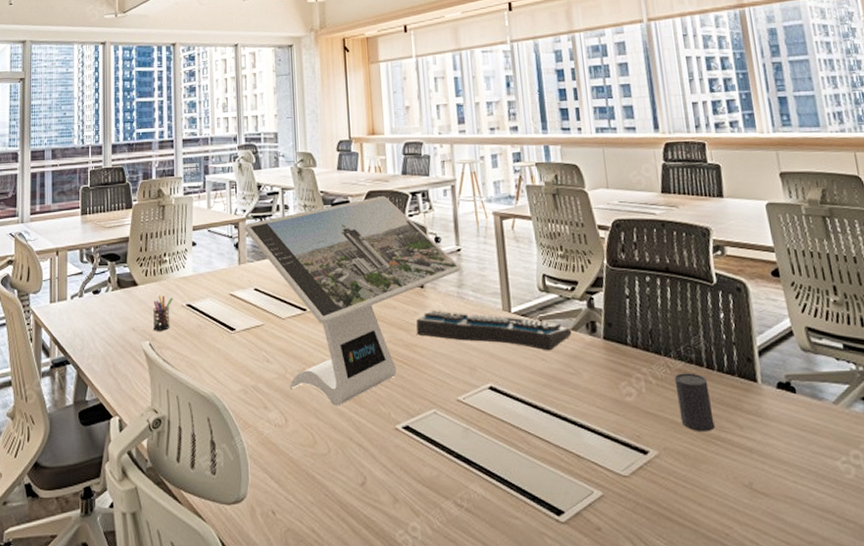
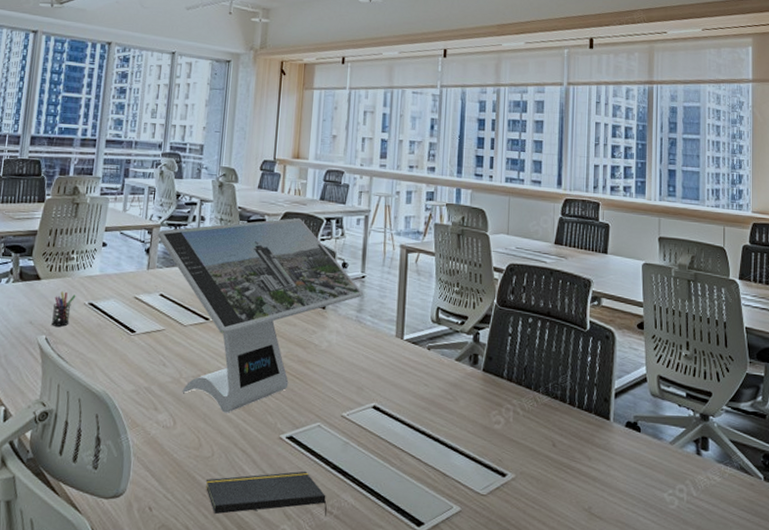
notepad: none [326,462,458,514] -> present [206,471,327,516]
keyboard: present [416,310,572,351] -> none [312,330,456,378]
cup: present [674,373,715,433] -> none [539,407,568,461]

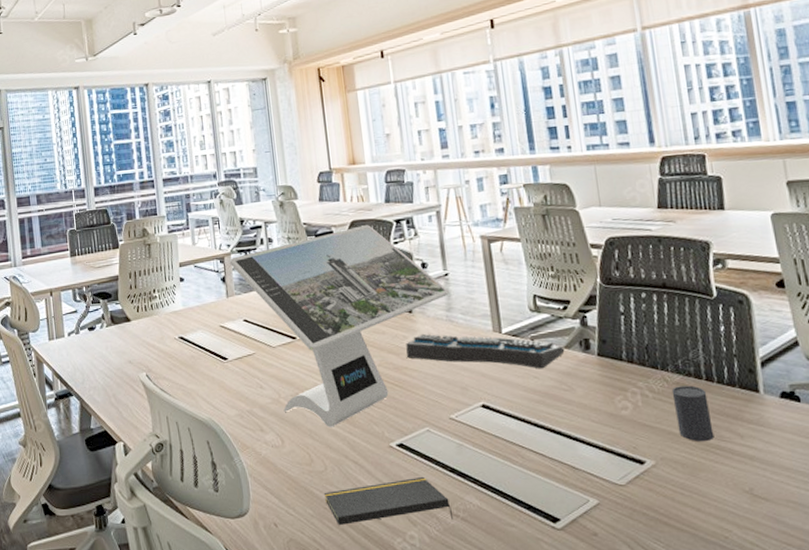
pen holder: present [52,291,76,327] -> none [147,329,166,363]
keyboard: none [312,330,456,378] -> present [406,333,565,369]
cup: none [539,407,568,461] -> present [671,385,714,442]

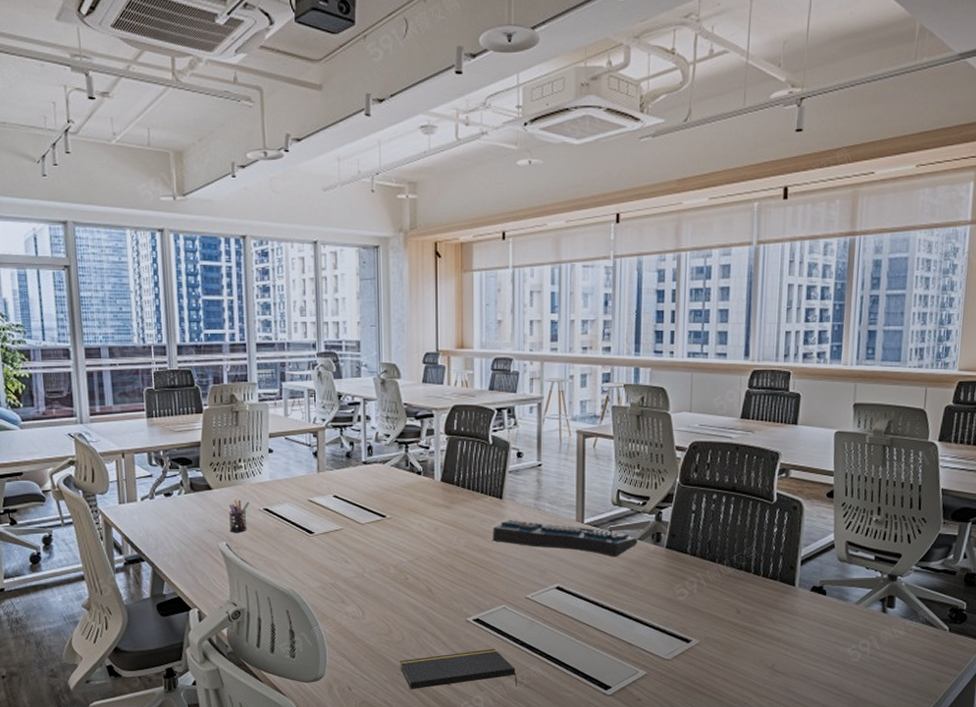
pen holder: none [147,329,166,363] -> present [229,499,250,533]
computer monitor: present [229,224,449,427] -> none [323,410,540,602]
cup: present [671,385,714,442] -> none [723,577,752,626]

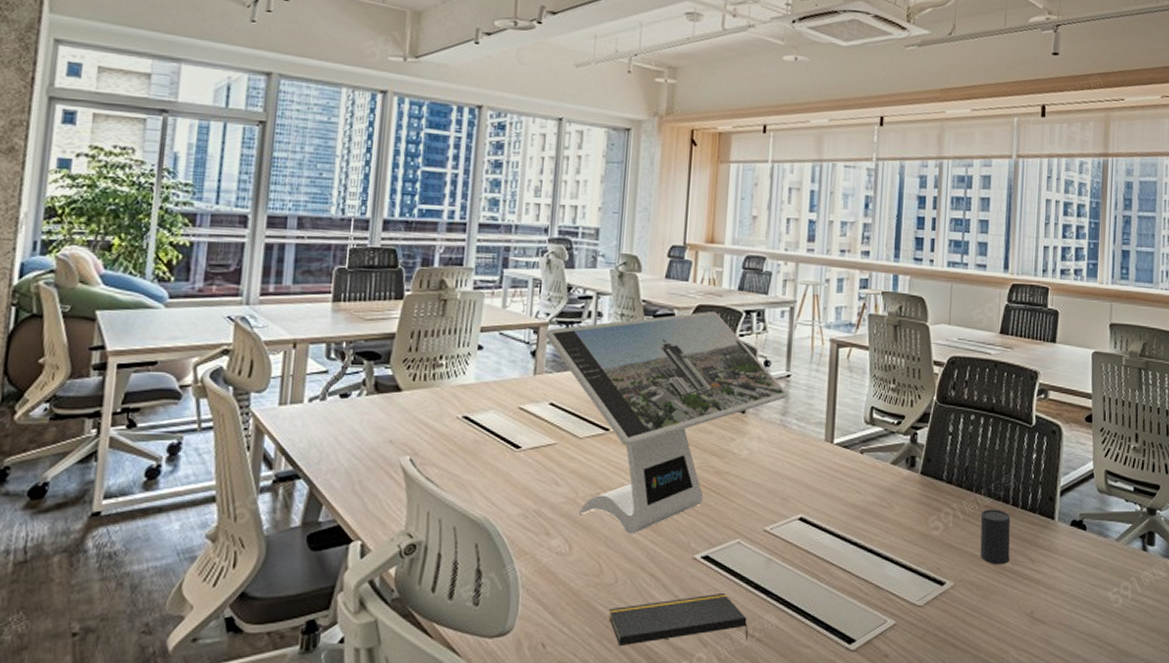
pen holder: present [229,499,250,533] -> none [417,404,447,445]
computer monitor: none [323,410,540,602] -> present [545,311,788,534]
keyboard: present [492,519,638,557] -> none [730,437,891,484]
cup: none [723,577,752,626] -> present [980,509,1011,565]

